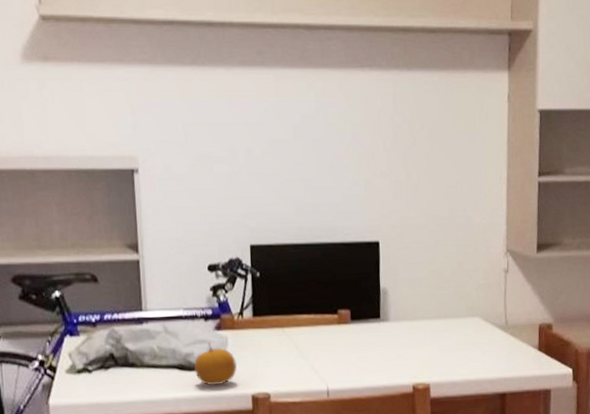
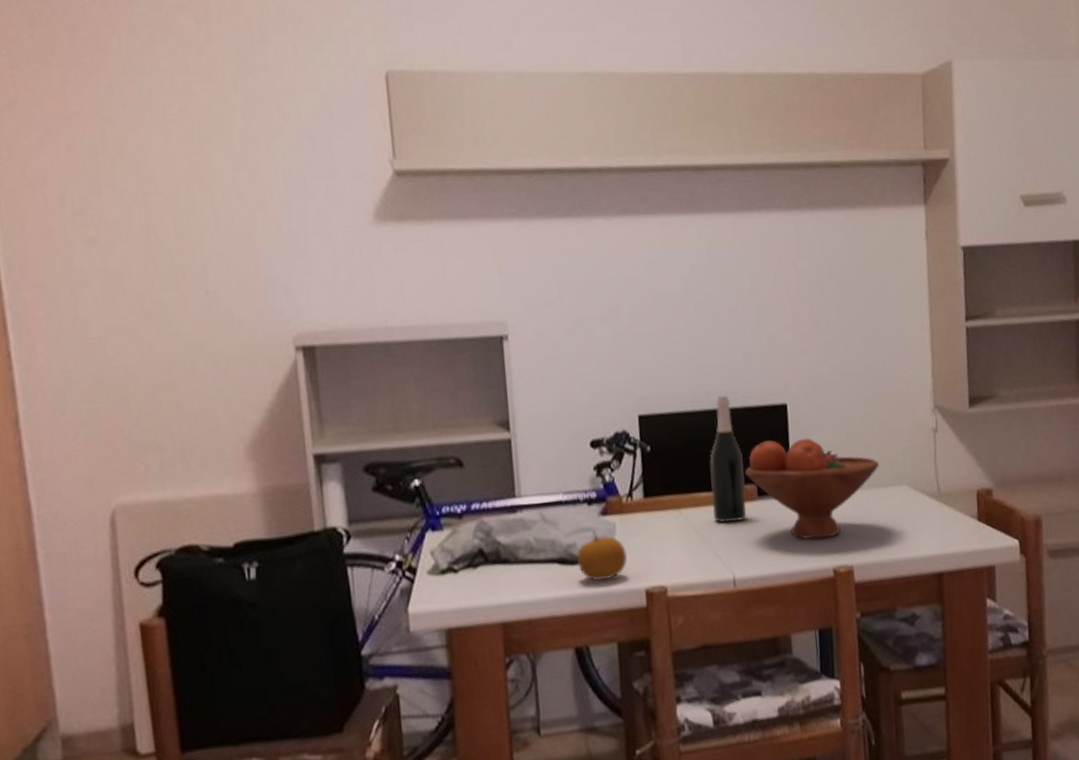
wine bottle: none [310,232,341,342] -> present [709,396,747,523]
fruit bowl: none [341,272,456,360] -> present [745,438,879,540]

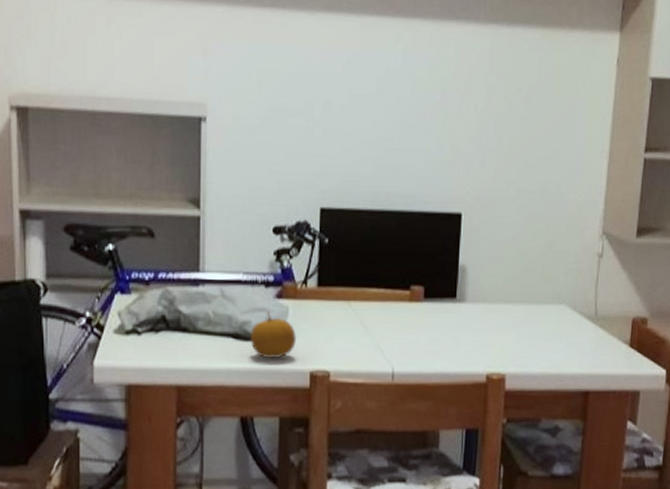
wine bottle: present [709,396,747,523] -> none [380,199,415,320]
fruit bowl: present [745,438,879,540] -> none [414,246,542,345]

